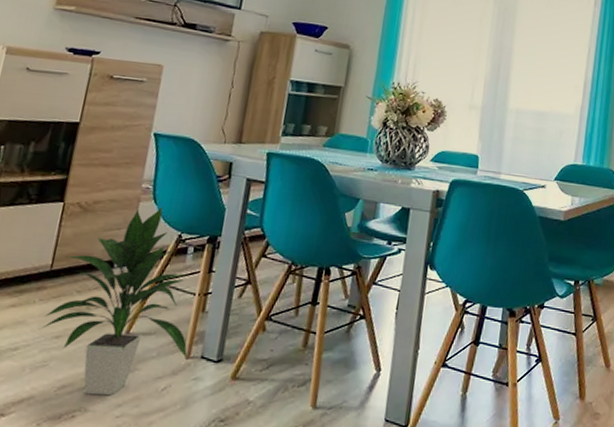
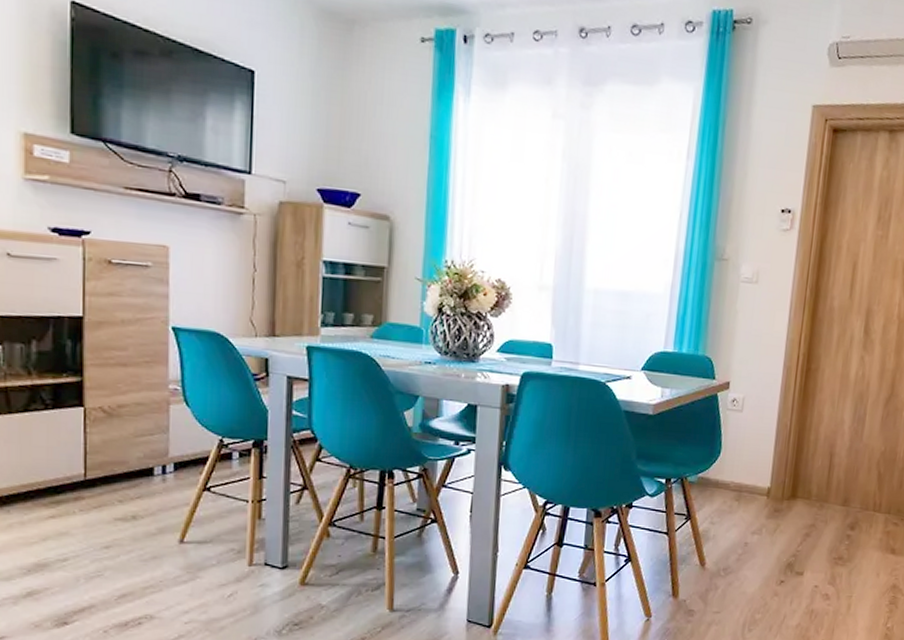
indoor plant: present [42,207,188,395] -> none [88,410,250,603]

